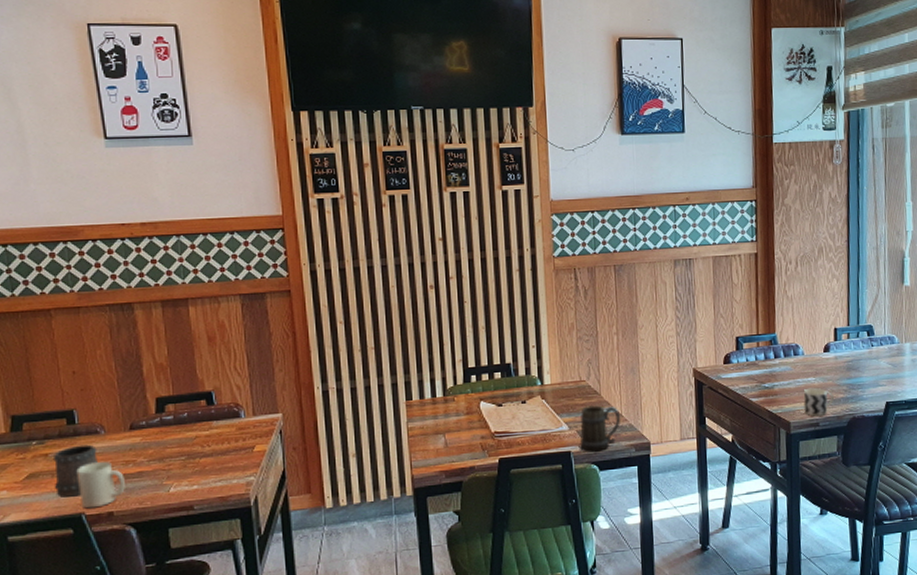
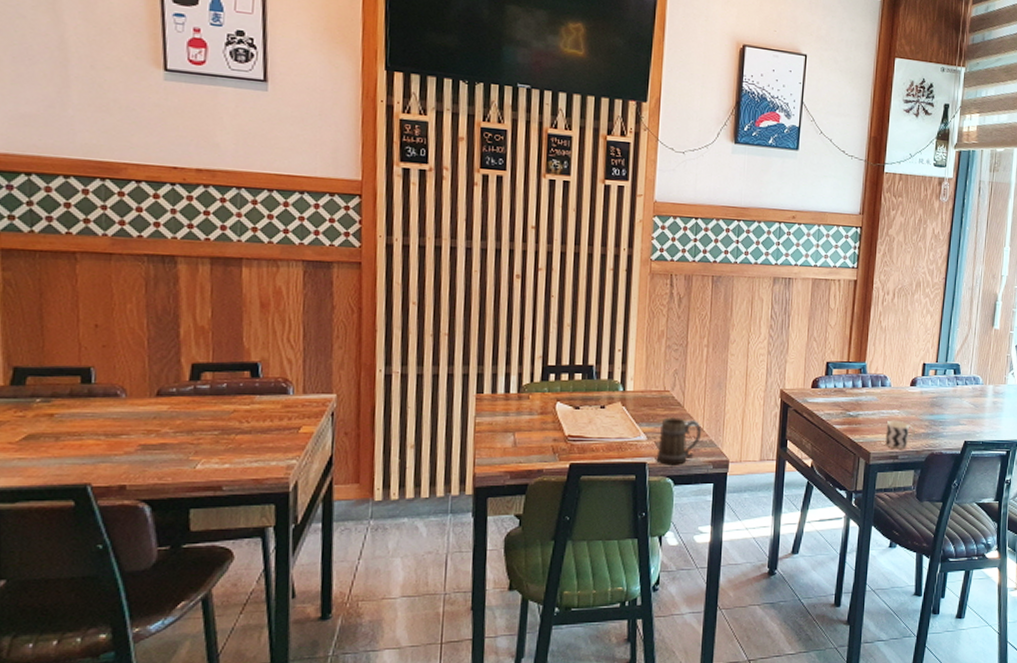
beer mug: present [52,444,98,497] -> none [56,407,114,465]
cup: present [76,462,125,509] -> none [86,429,144,480]

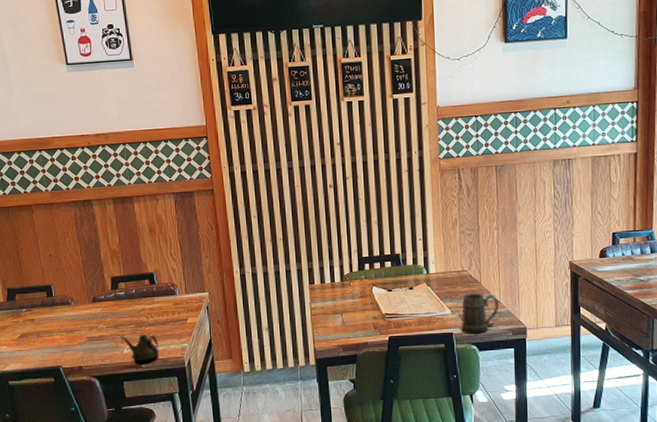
teapot: none [193,445,254,485] -> present [120,334,160,364]

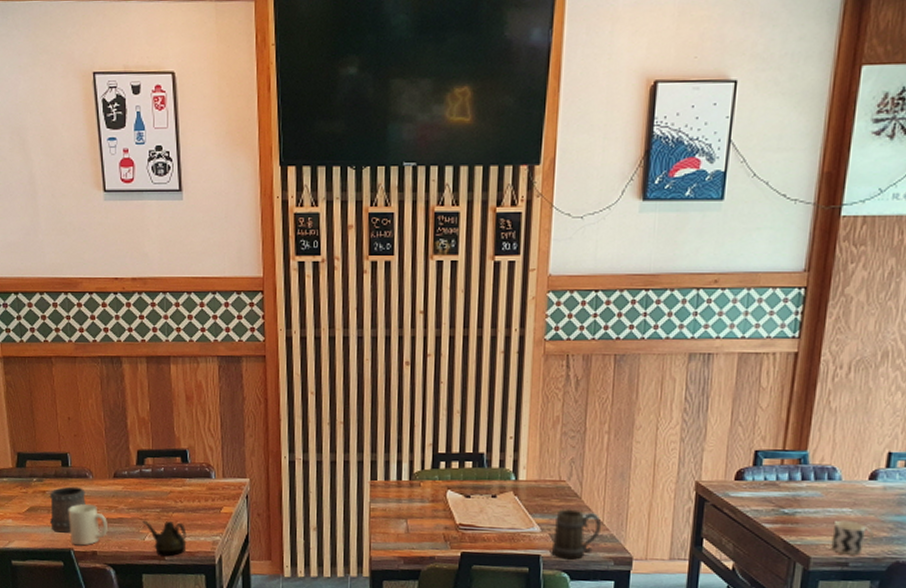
beer mug: none [37,313,70,353] -> present [49,486,86,533]
cup: none [55,327,91,363] -> present [68,504,107,546]

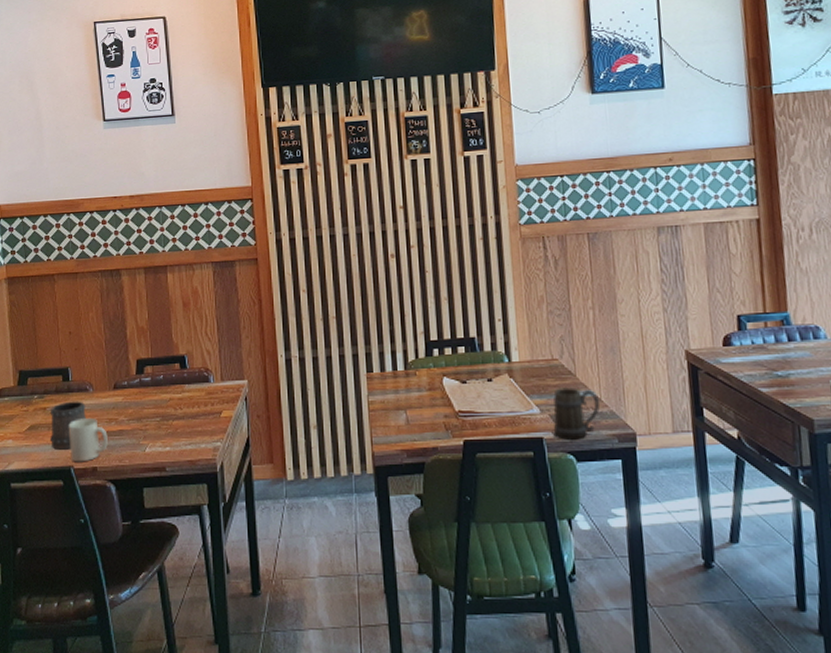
teapot: present [142,520,187,556] -> none [142,430,188,466]

